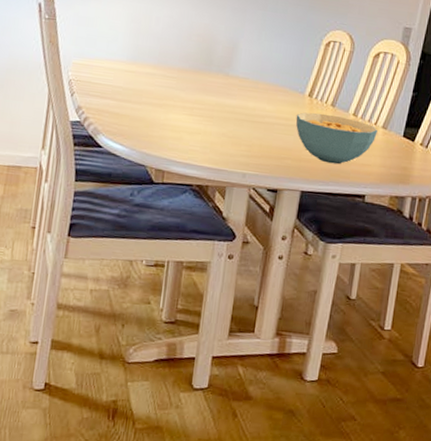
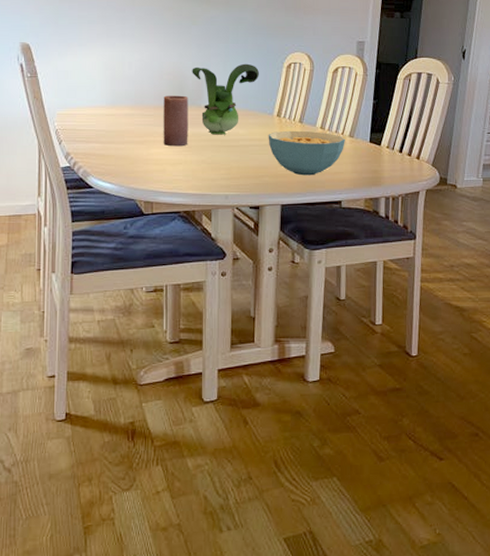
candle: none [183,58,216,116] -> present [163,95,188,147]
toy figurine: none [223,31,295,109] -> present [192,63,259,135]

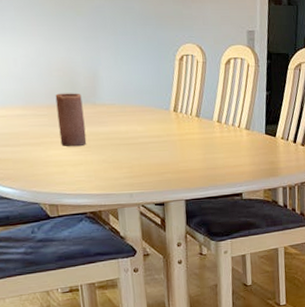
toy figurine: present [192,63,259,135] -> none [82,57,152,133]
cereal bowl: present [268,130,345,176] -> none [166,125,242,170]

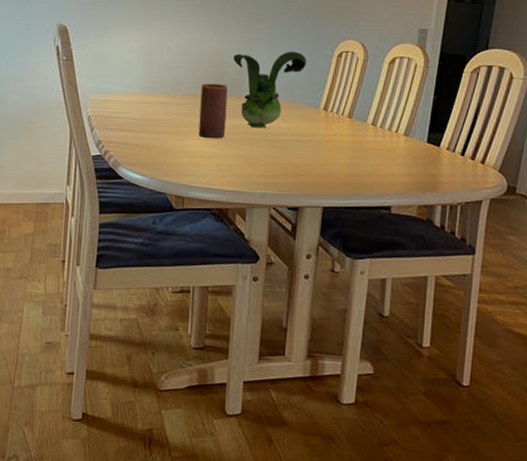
toy figurine: none [82,57,152,133] -> present [233,51,306,128]

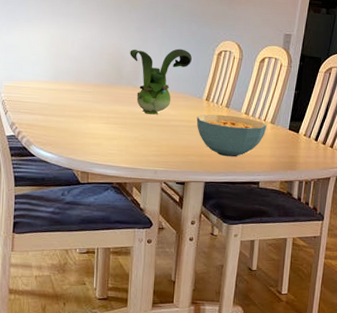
candle: present [198,83,228,139] -> none [100,74,125,123]
cereal bowl: none [312,126,399,177] -> present [196,114,267,157]

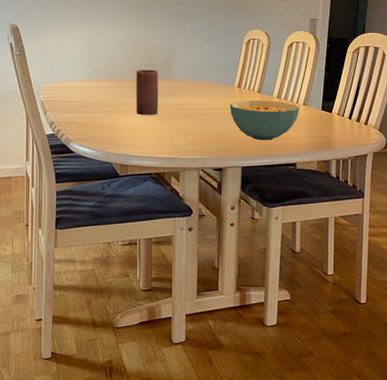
candle: none [100,74,125,123] -> present [136,69,158,116]
toy figurine: present [130,48,192,115] -> none [161,40,221,105]

